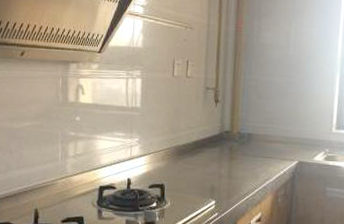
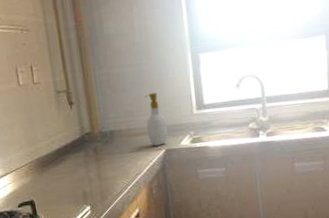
soap bottle: none [283,105,305,157] -> present [144,93,168,146]

